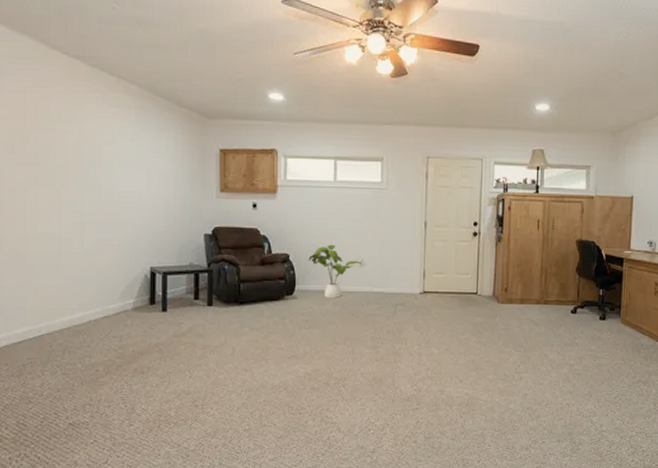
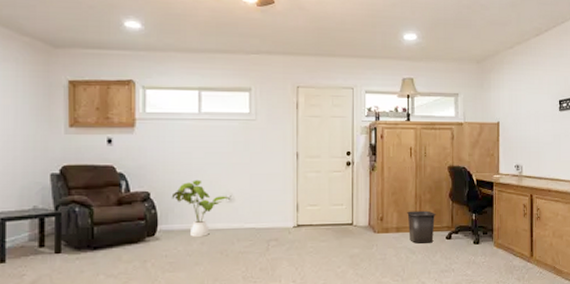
waste bin: none [532,283,562,316] -> present [407,210,436,244]

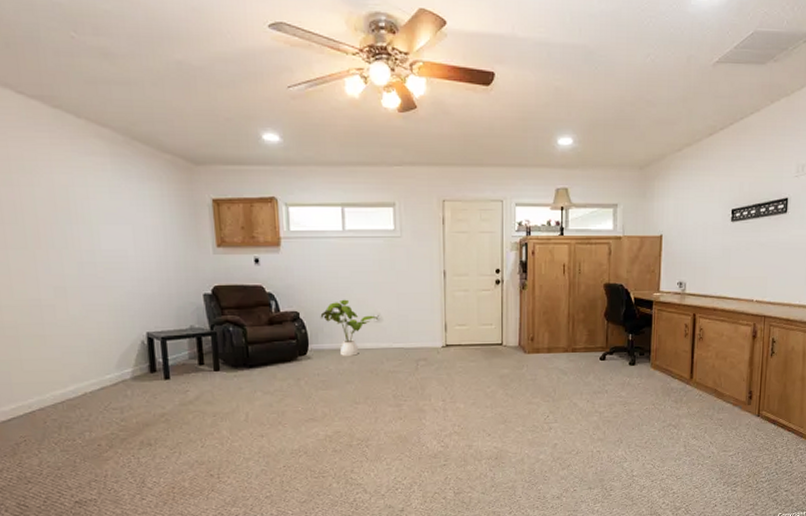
waste bin: present [407,210,436,244] -> none [559,330,590,364]

